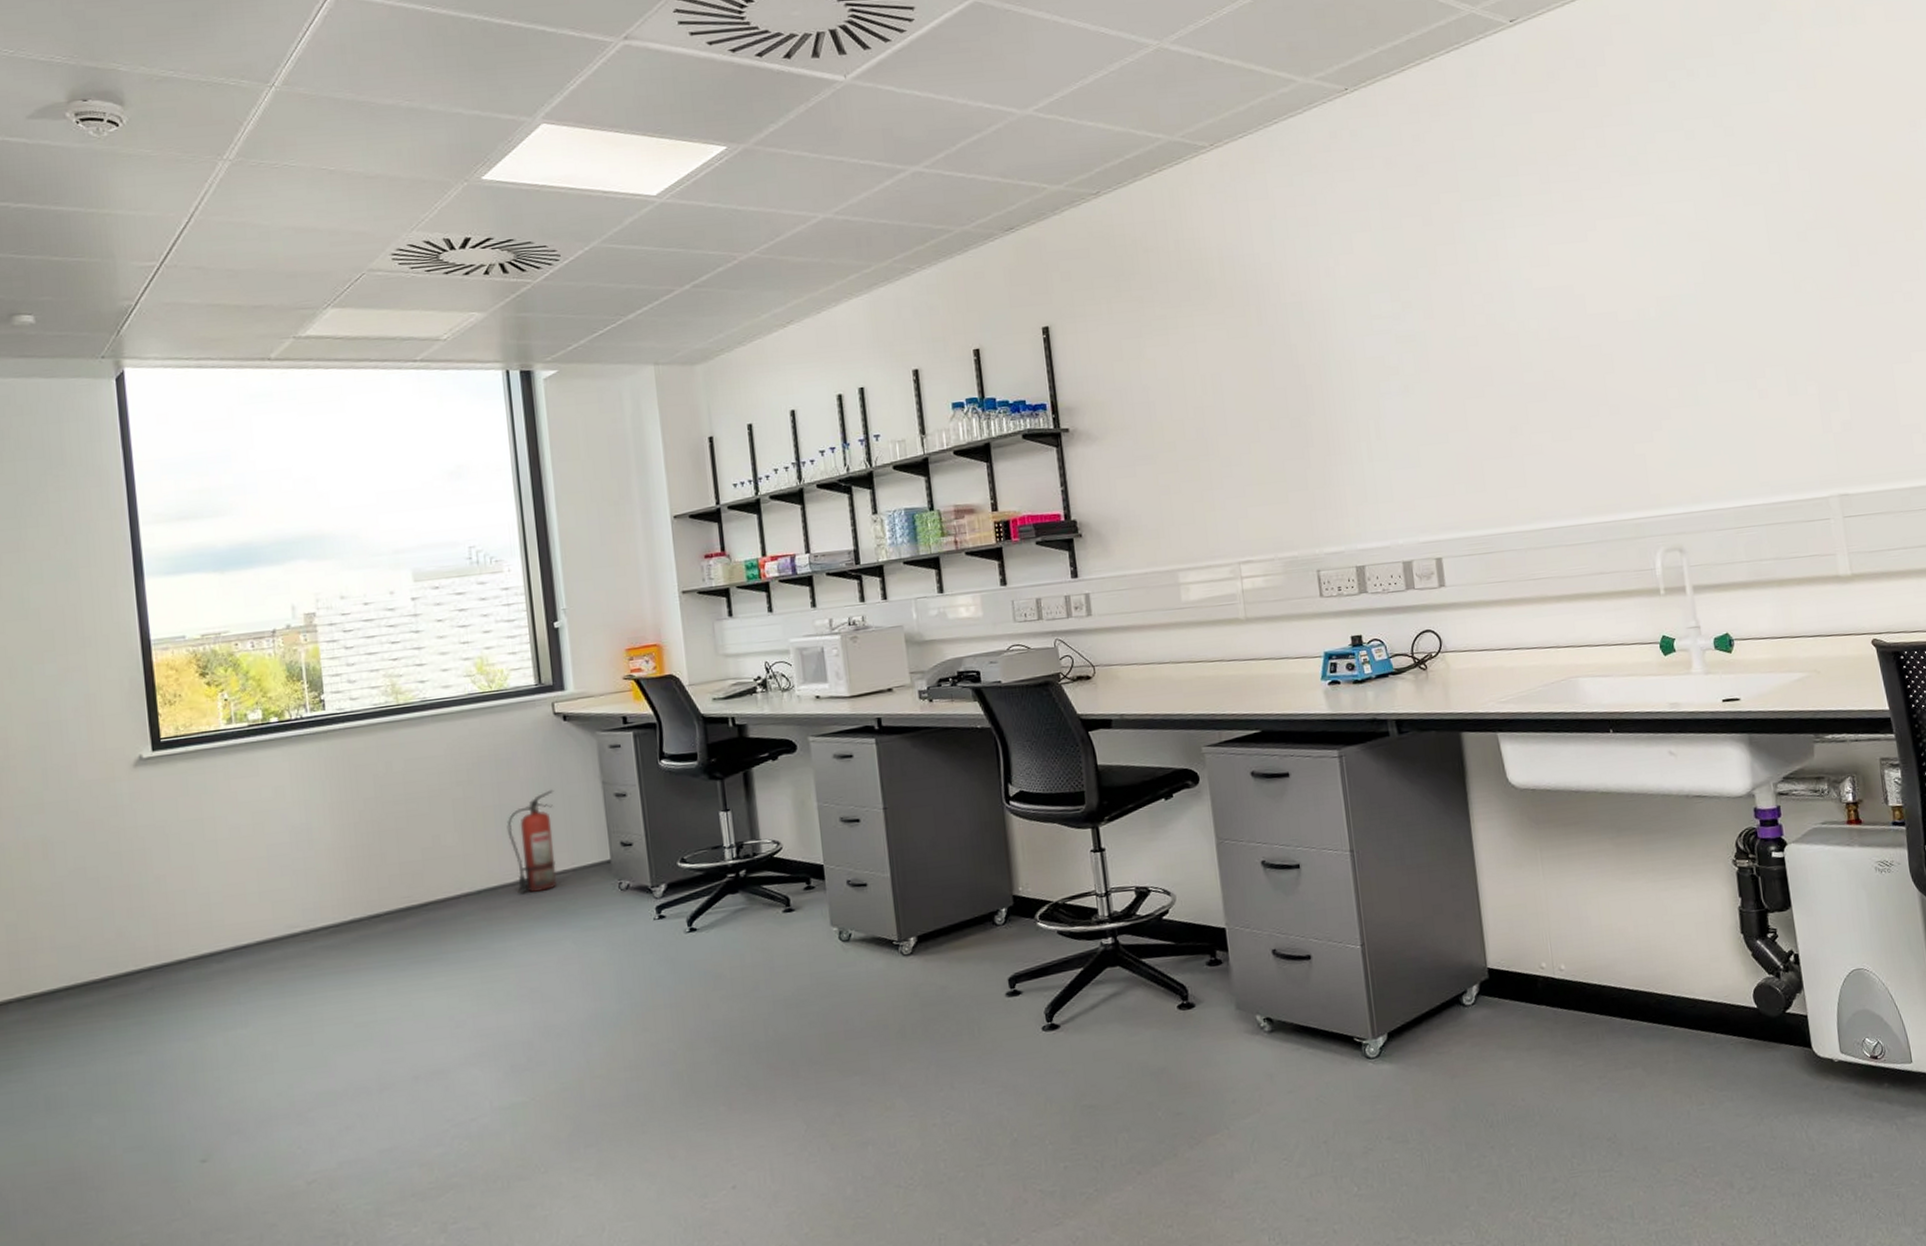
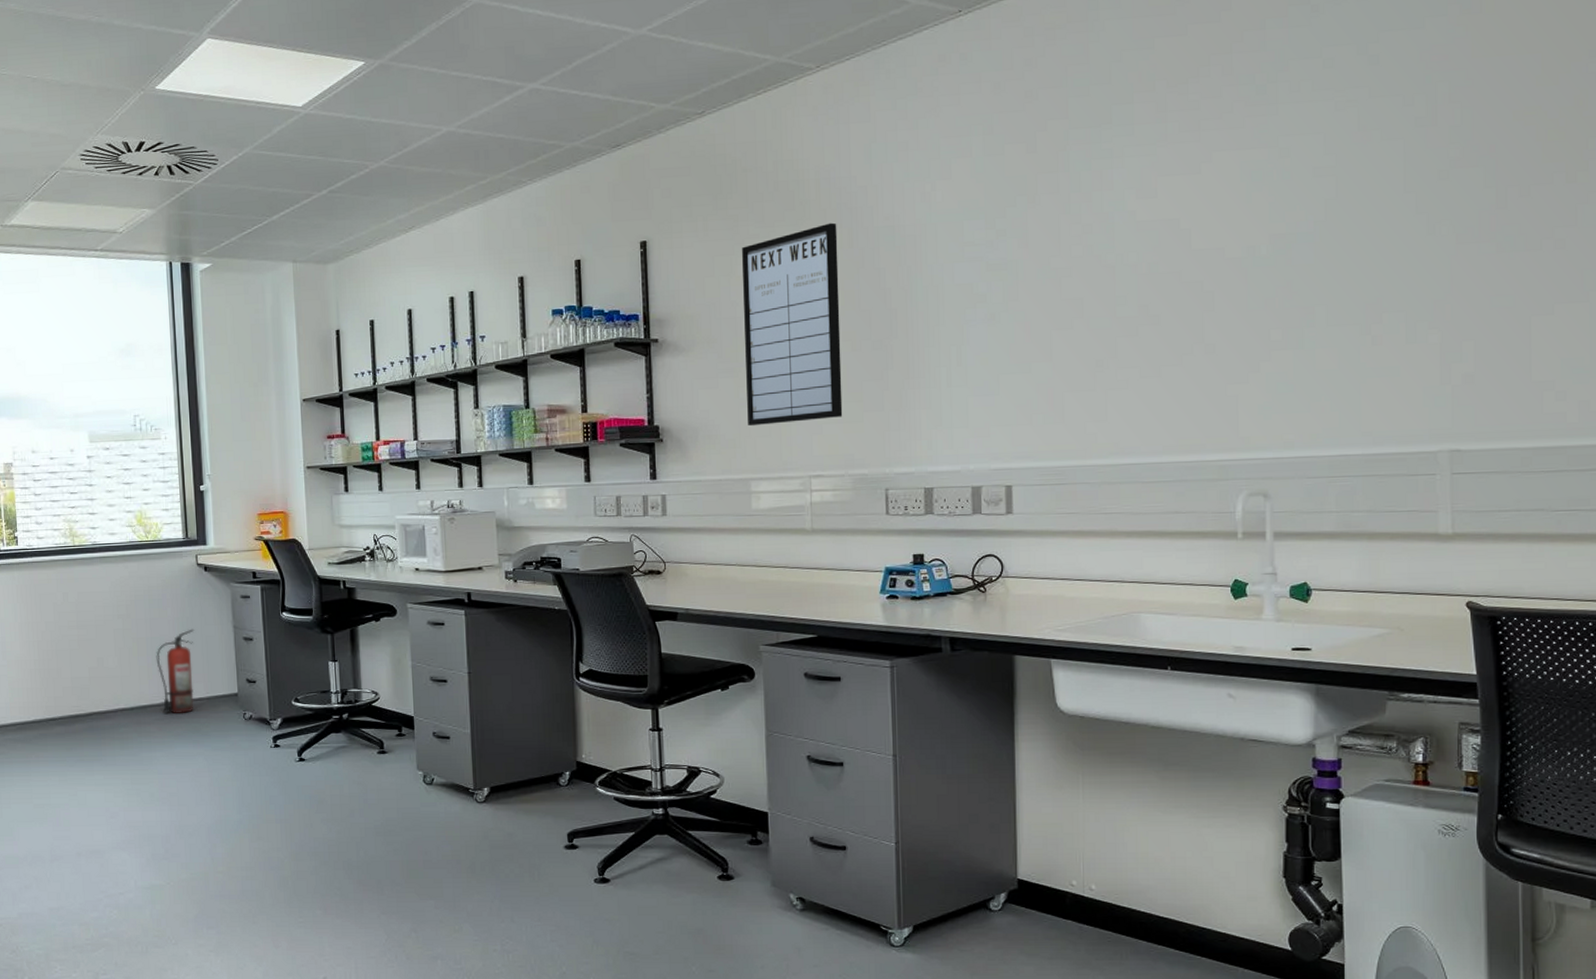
writing board: none [1149,300,1267,515] -> present [742,222,843,427]

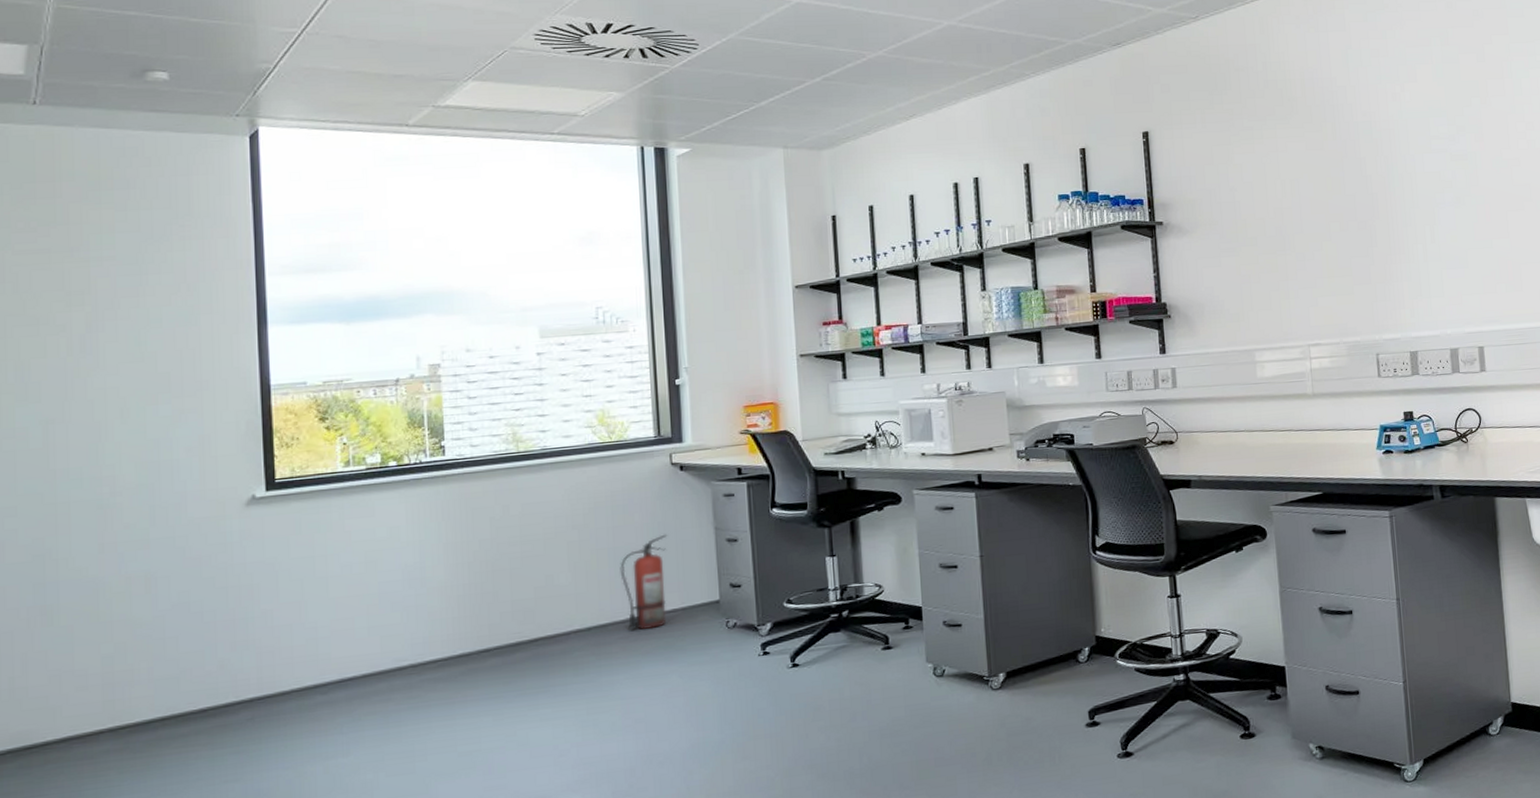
writing board: present [742,222,843,427] -> none [1238,117,1335,301]

